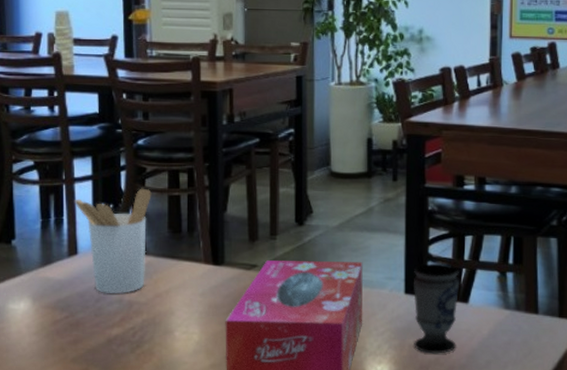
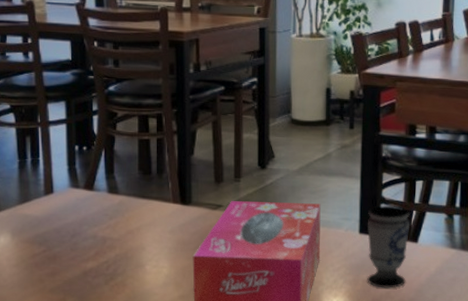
utensil holder: present [74,188,152,293] -> none [50,132,123,230]

